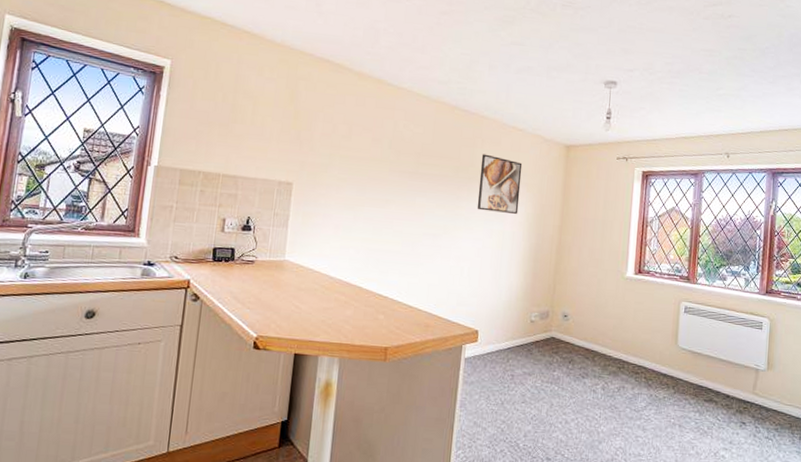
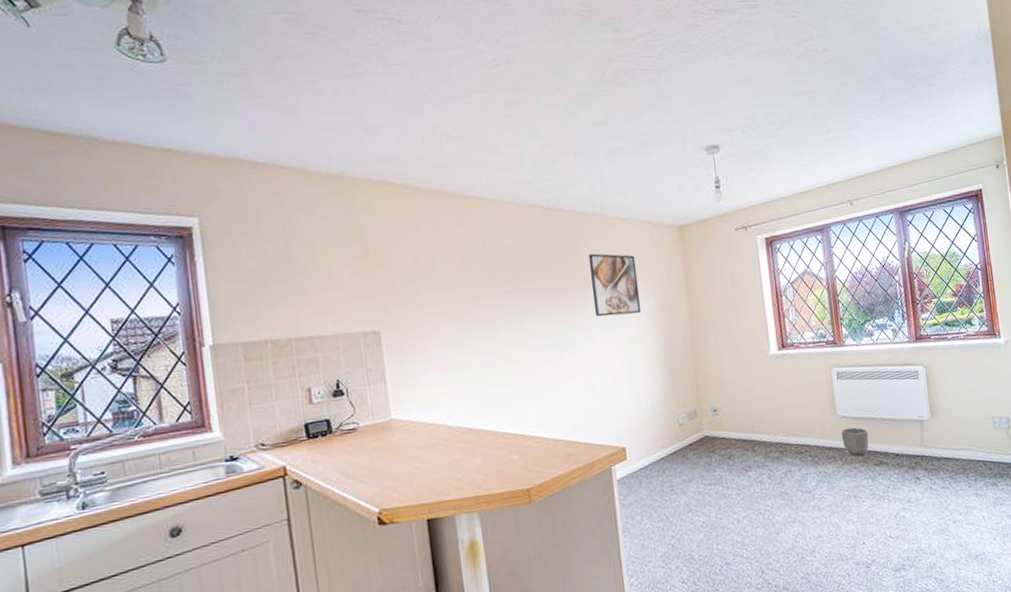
planter: none [677,360,704,389] -> present [841,427,869,456]

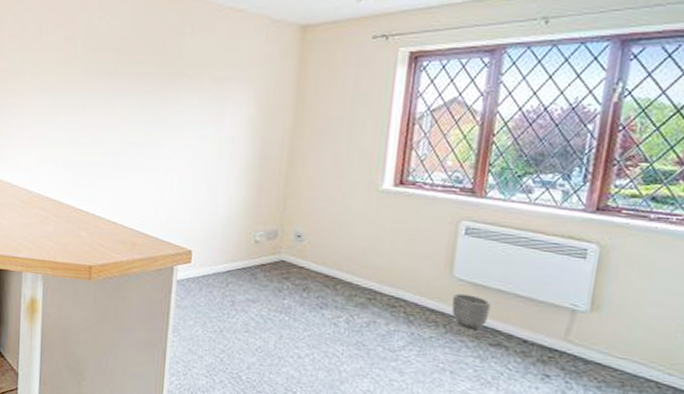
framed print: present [588,253,642,317] -> none [187,44,244,115]

